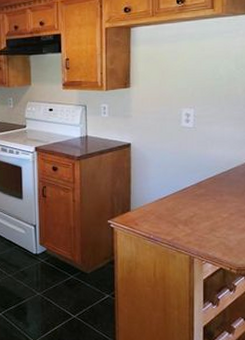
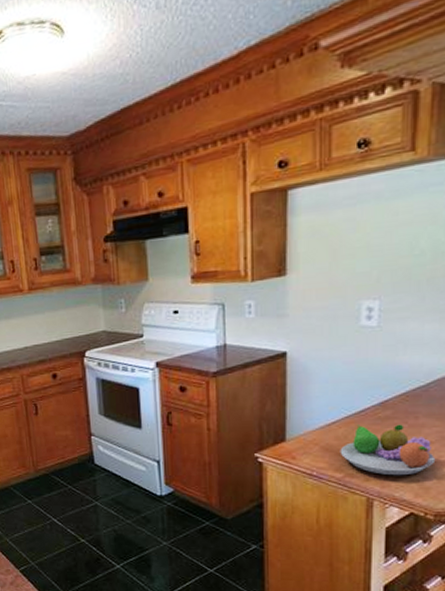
fruit bowl: none [169,200,236,239] -> present [340,424,436,476]

